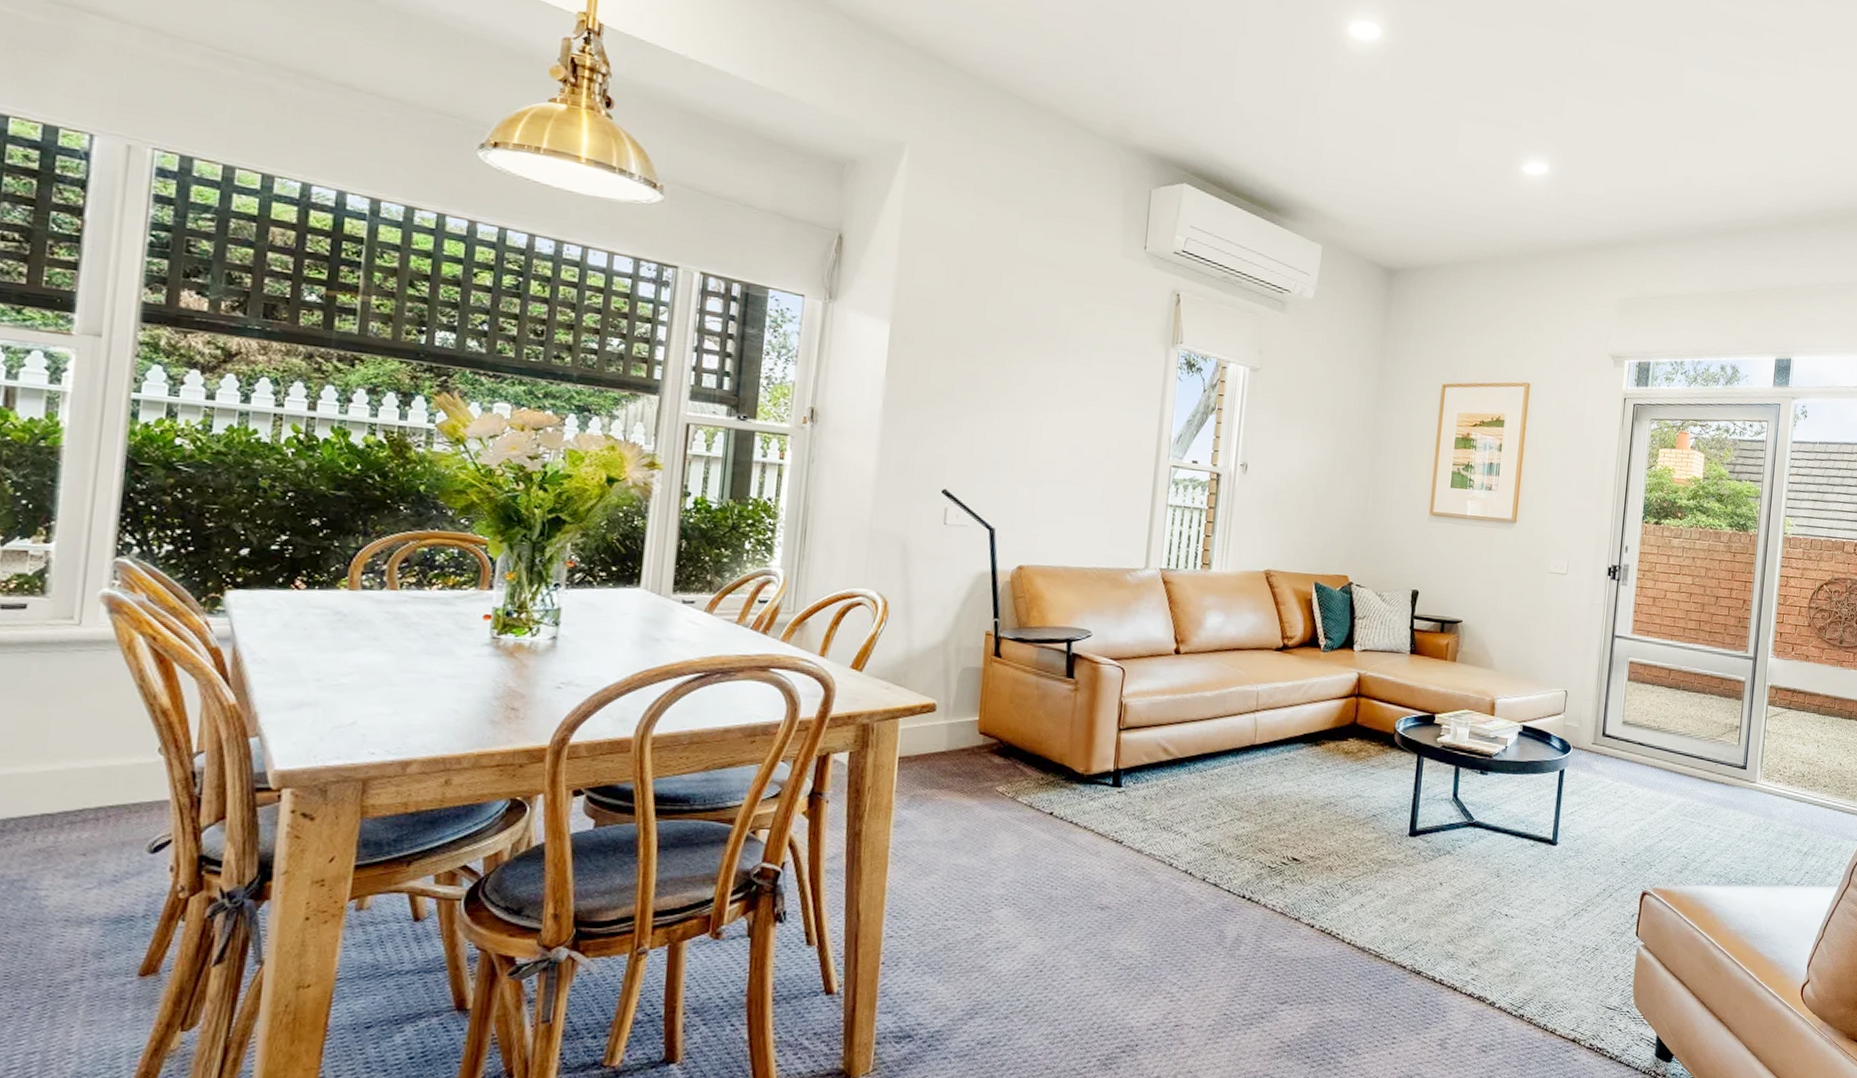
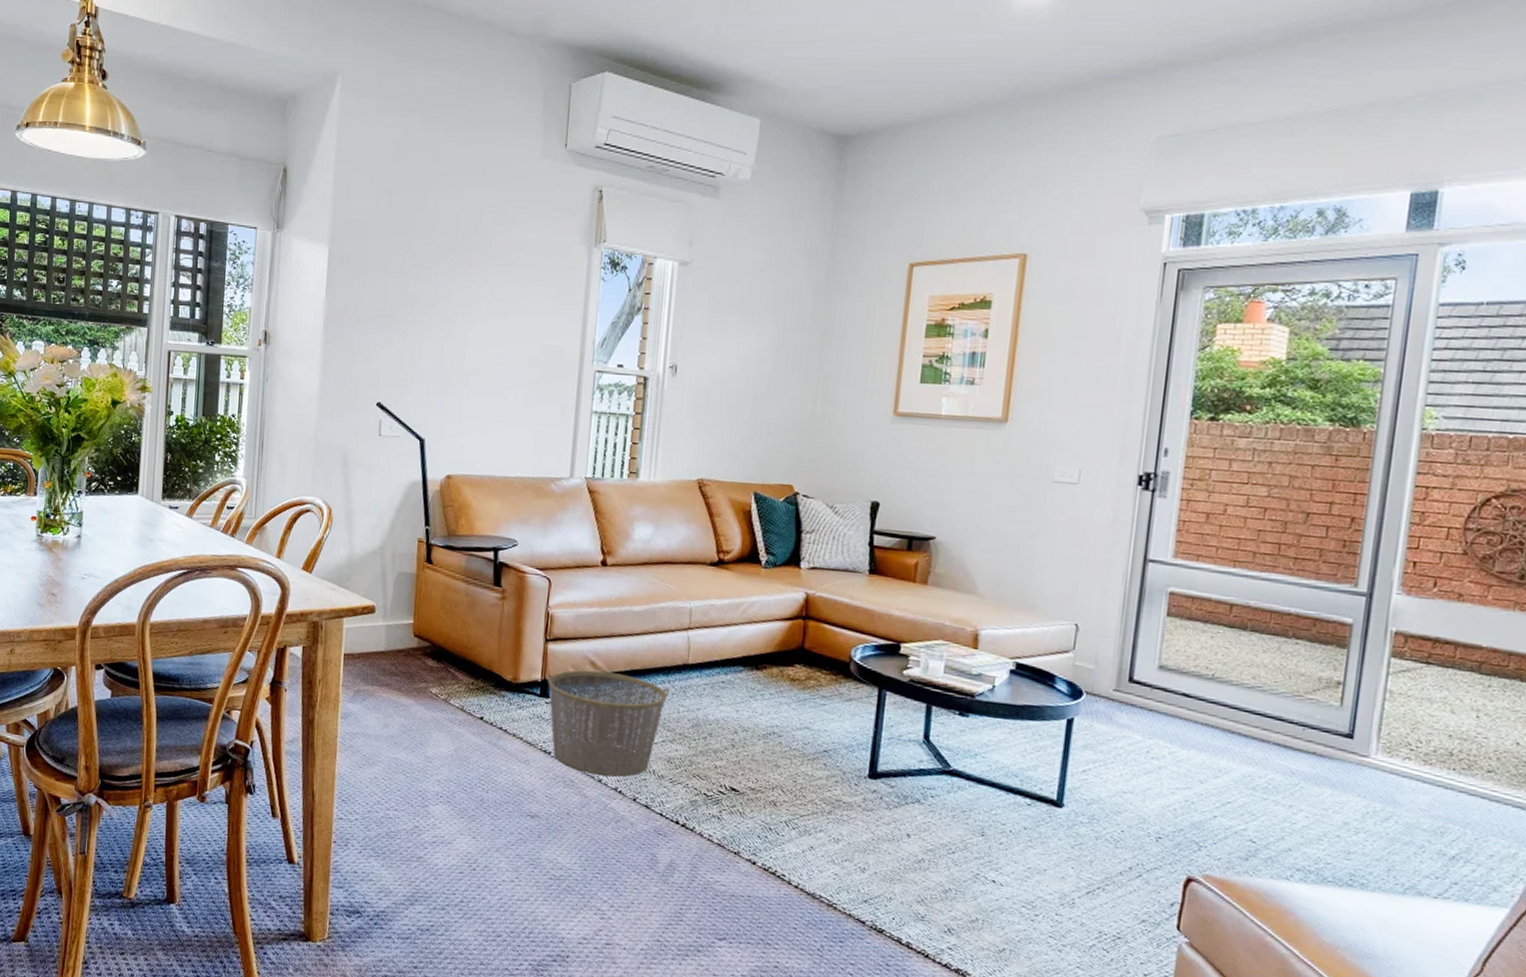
basket: none [1118,756,1239,859] -> present [545,670,671,777]

